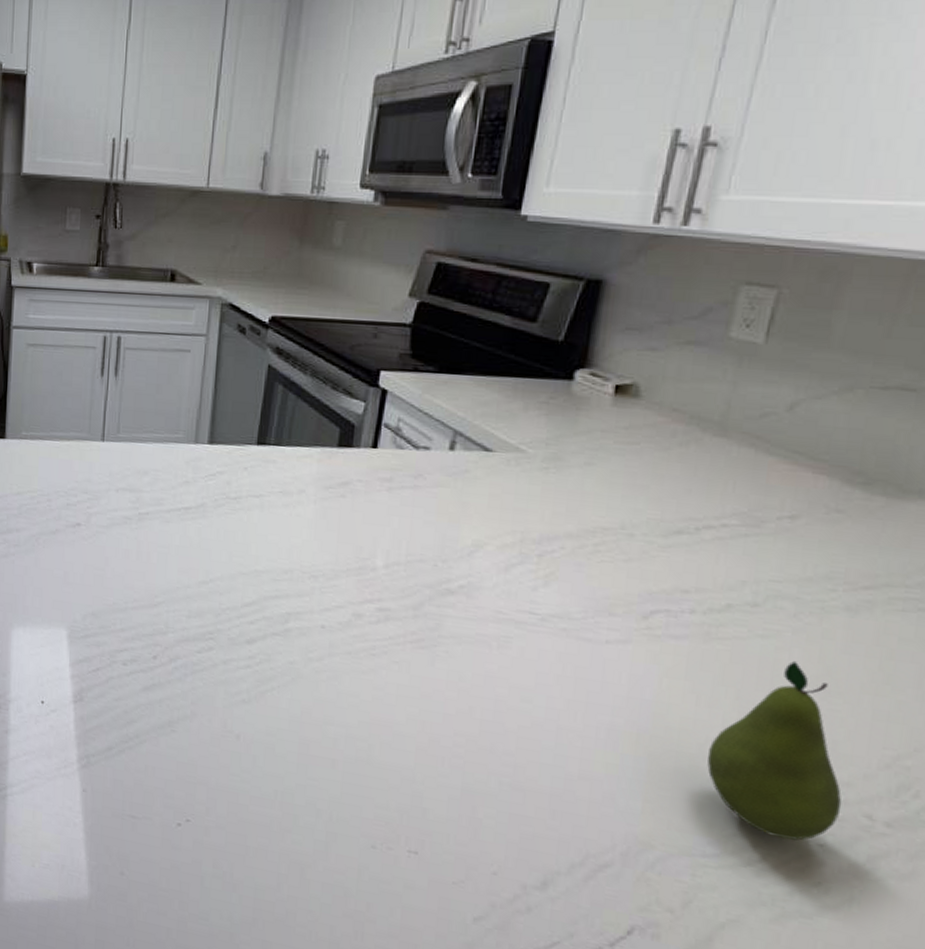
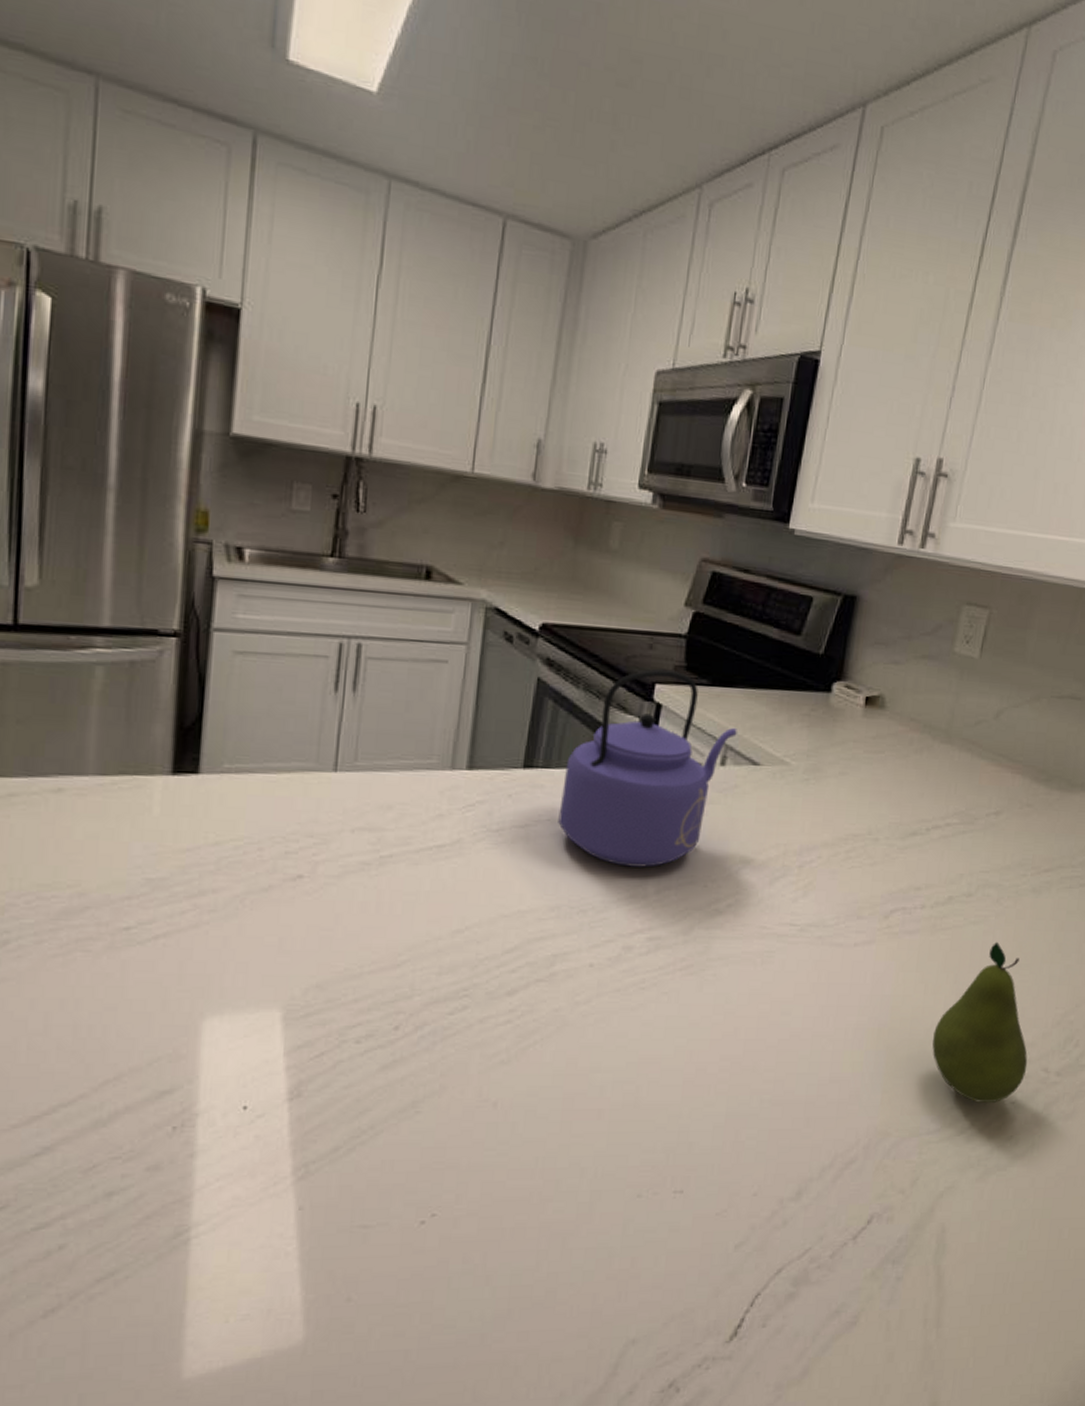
kettle: none [289,356,467,543] -> present [558,668,737,868]

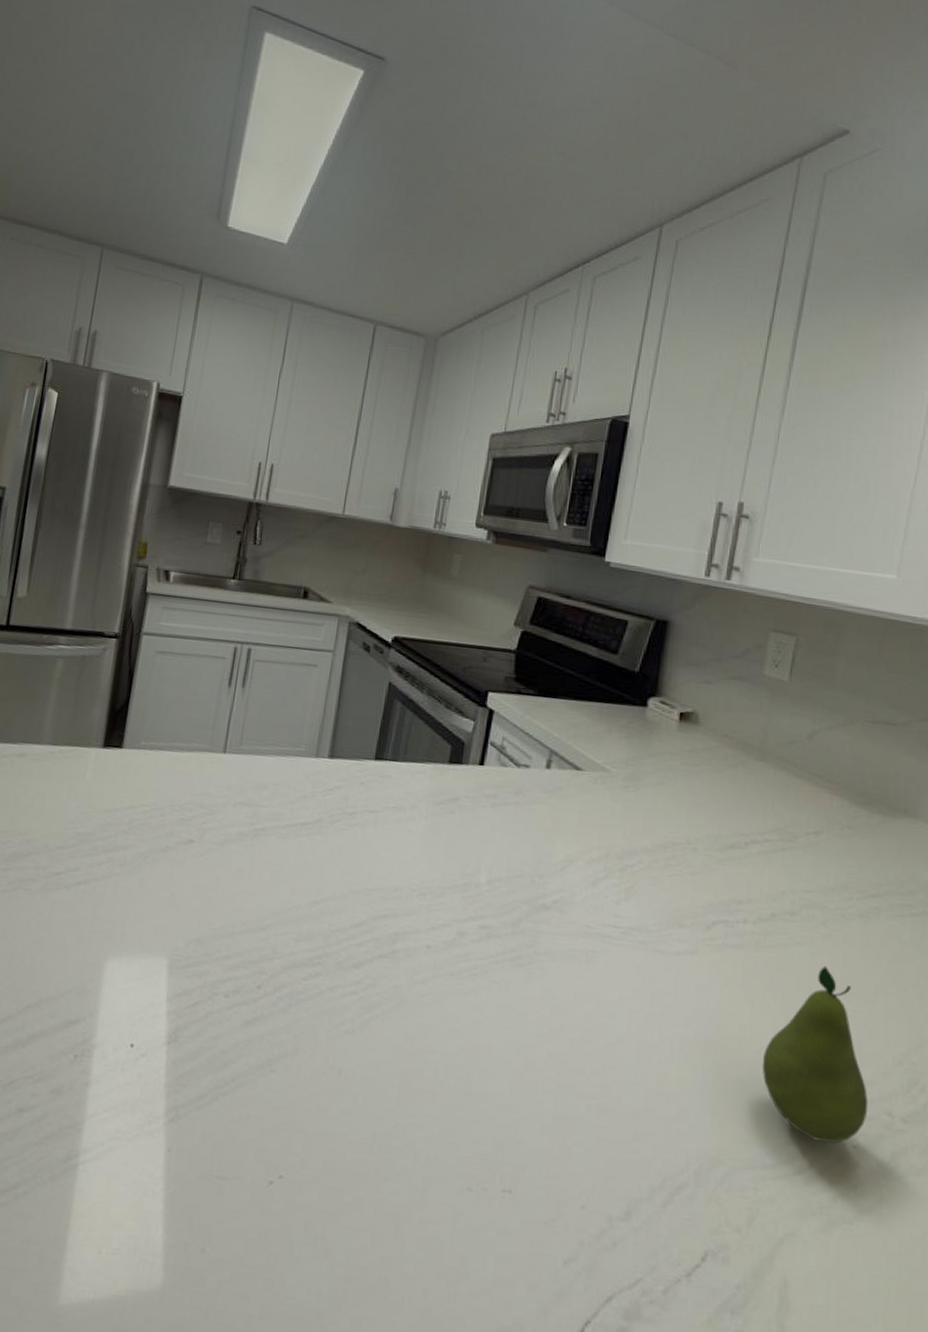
kettle: present [558,668,737,868] -> none [403,678,561,859]

